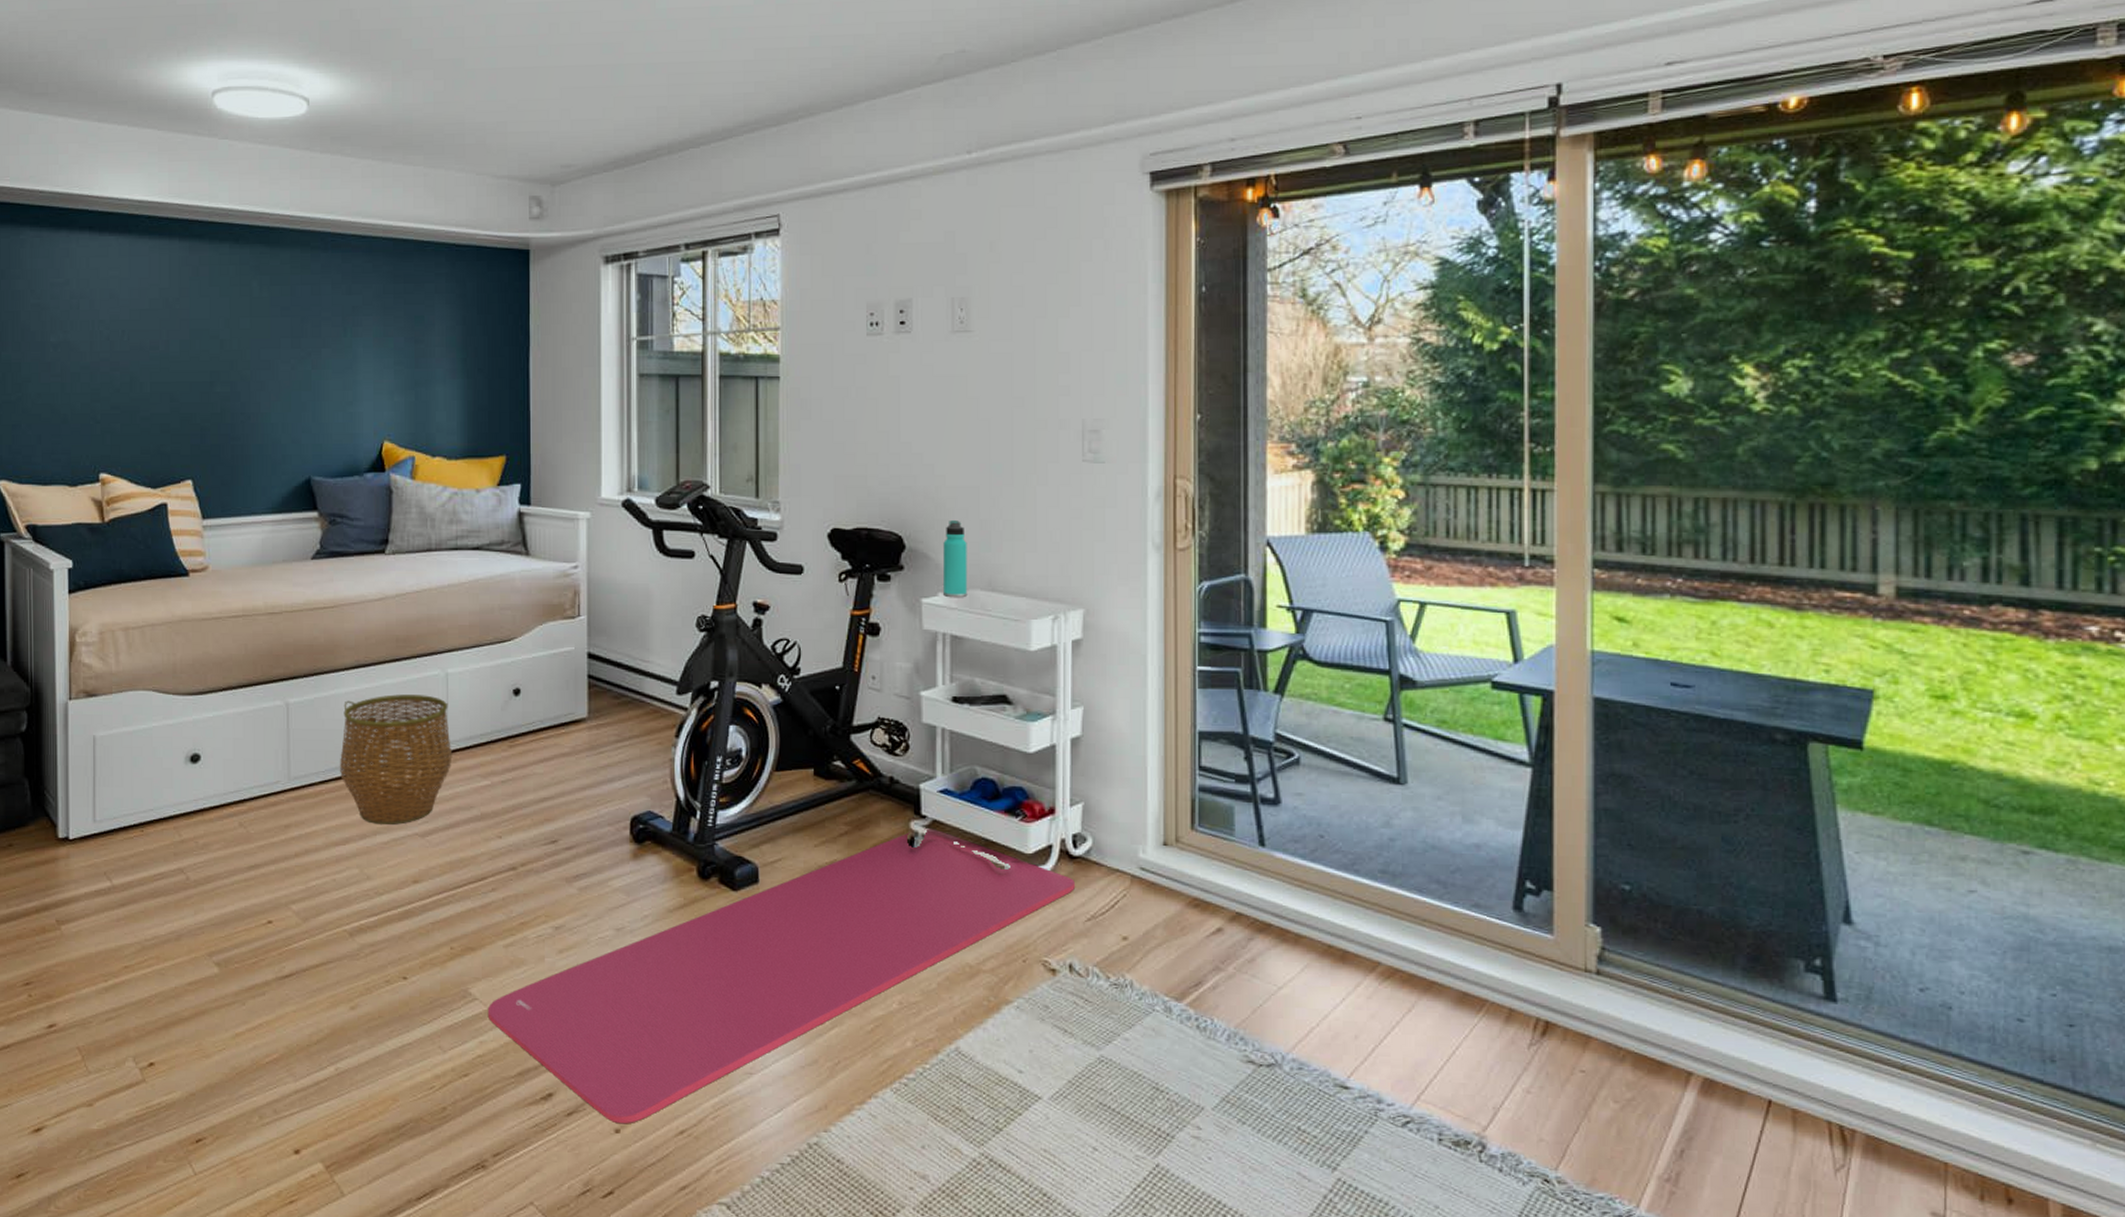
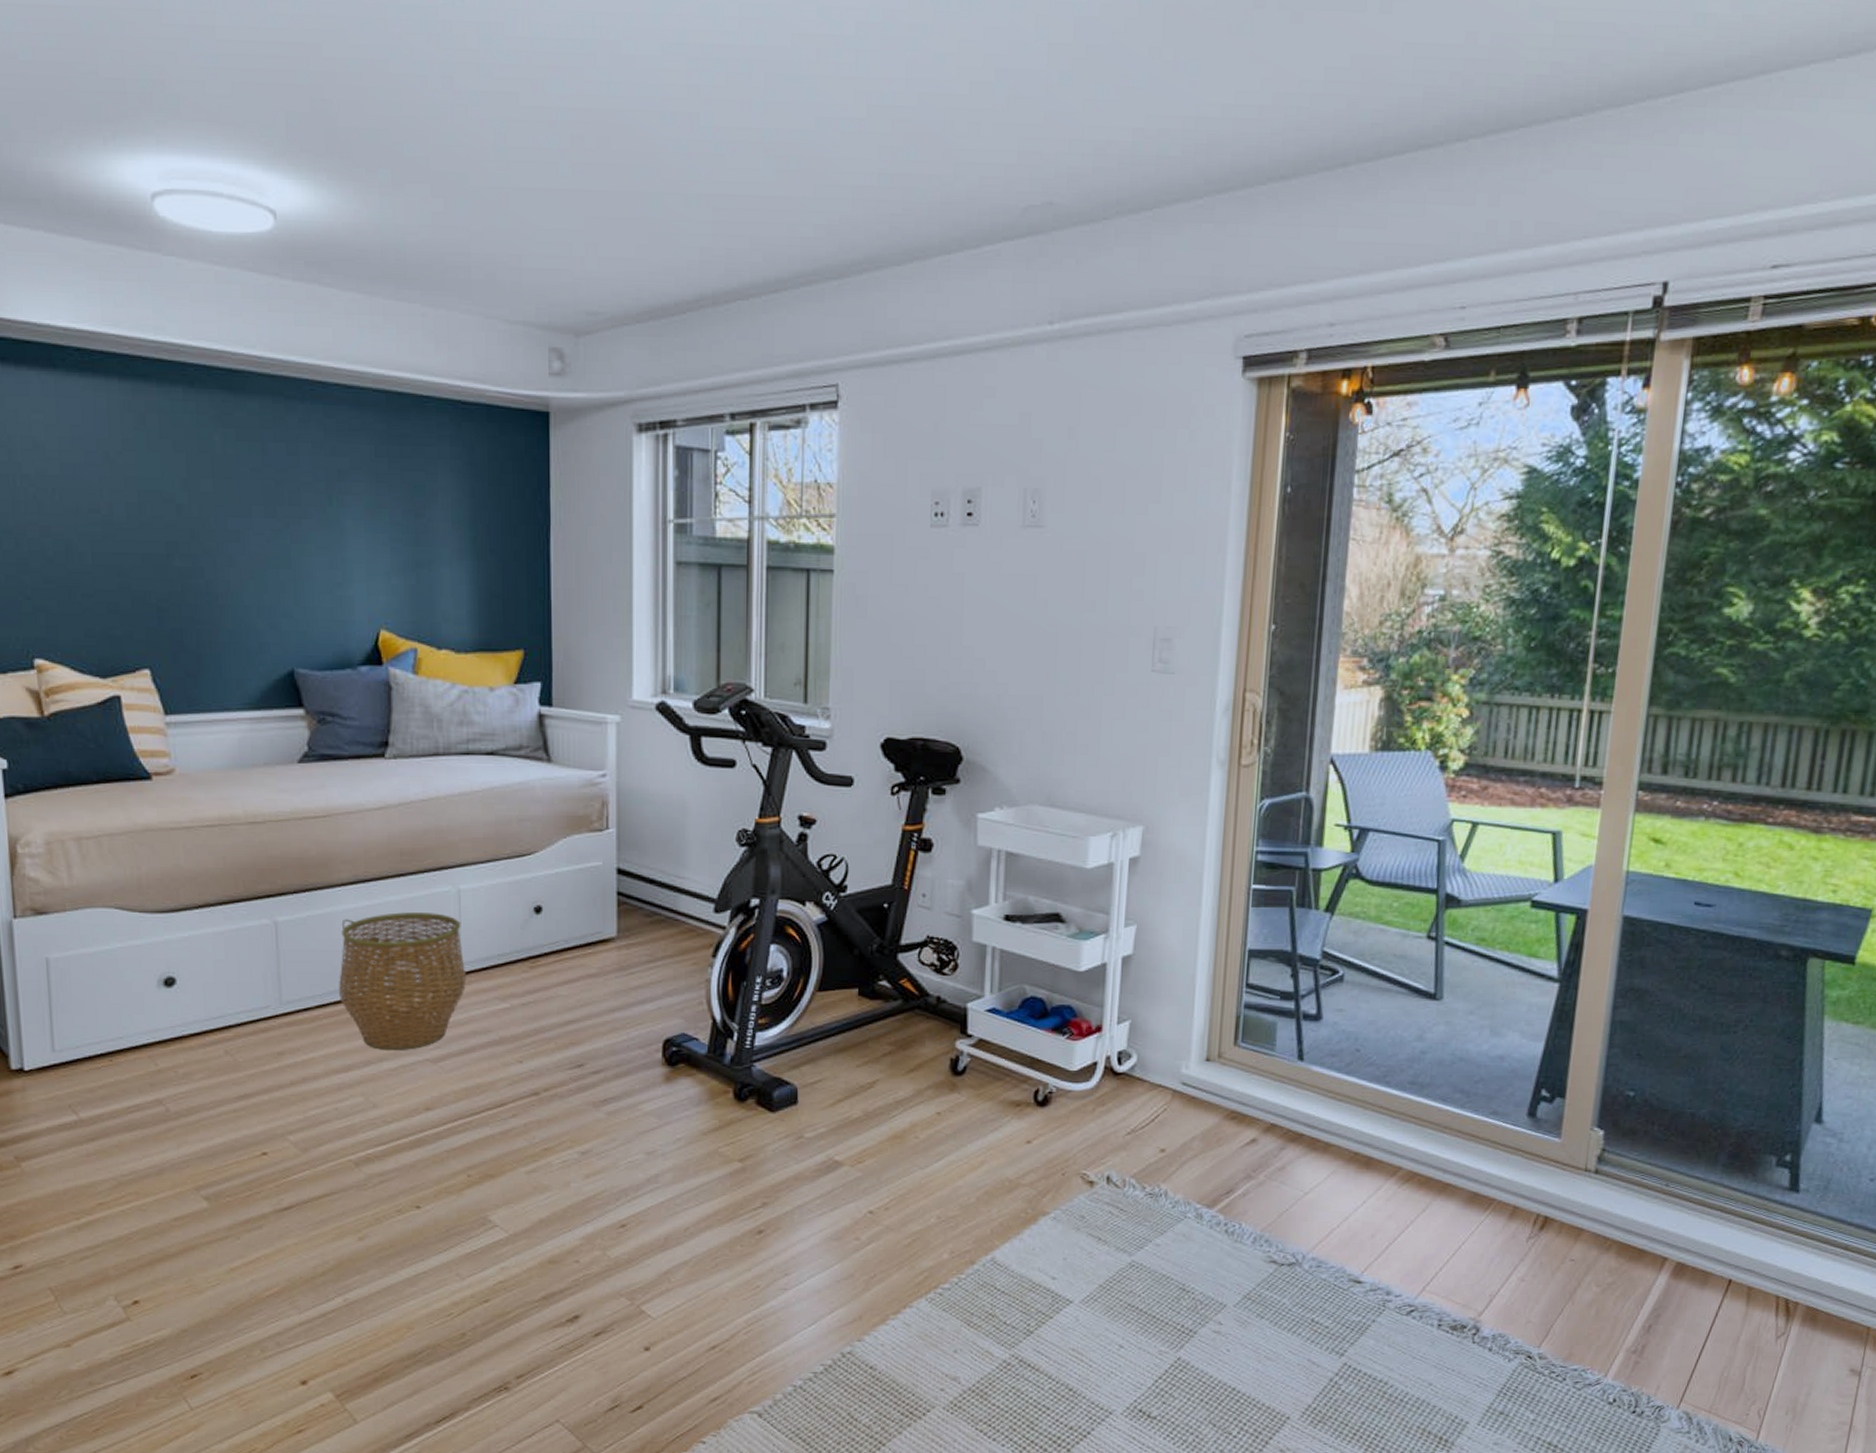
exercise mat: present [487,828,1075,1124] -> none [509,1047,1117,1342]
thermos bottle: present [943,520,968,598] -> none [1000,732,1028,814]

